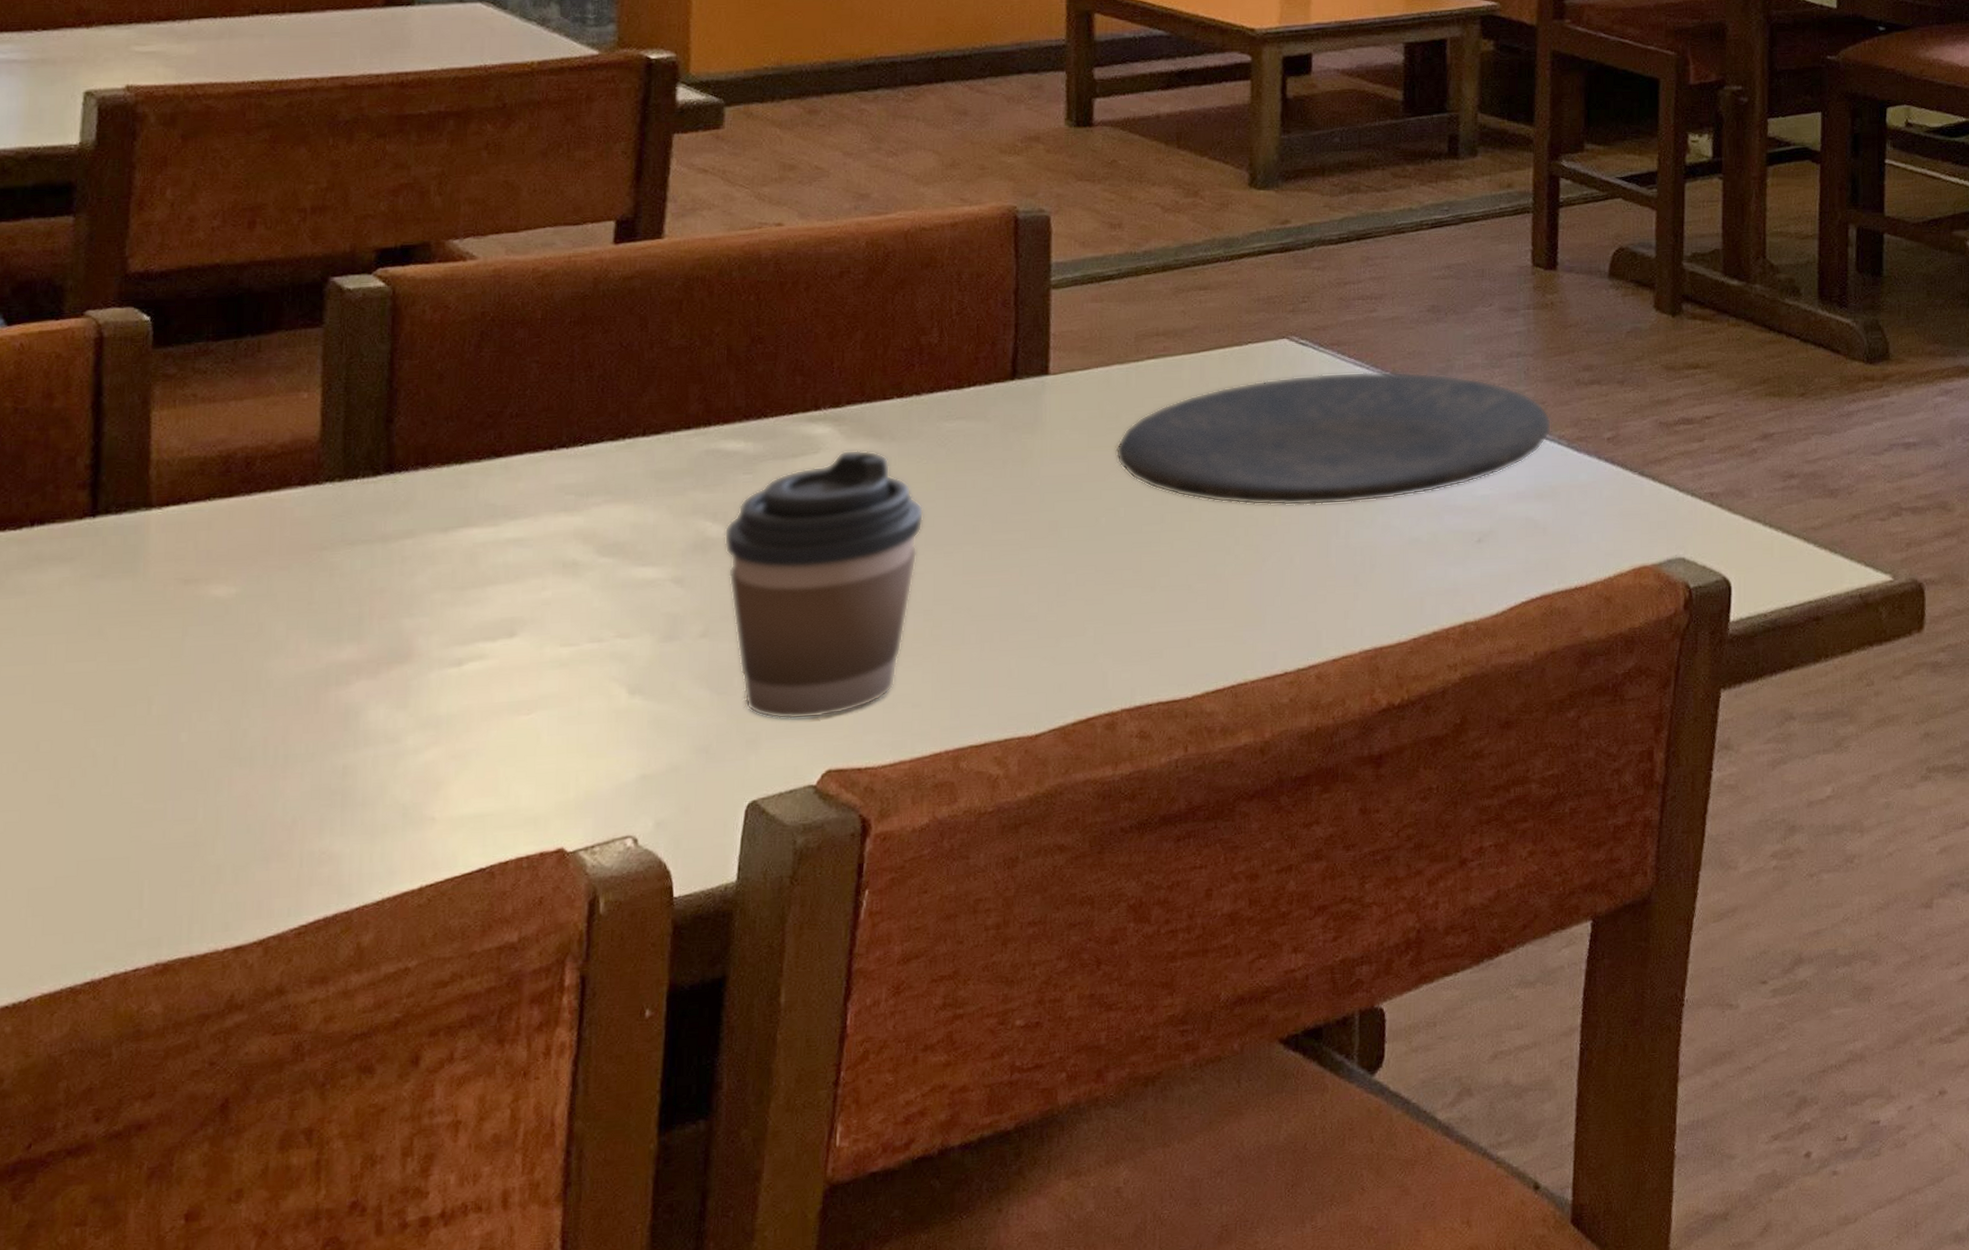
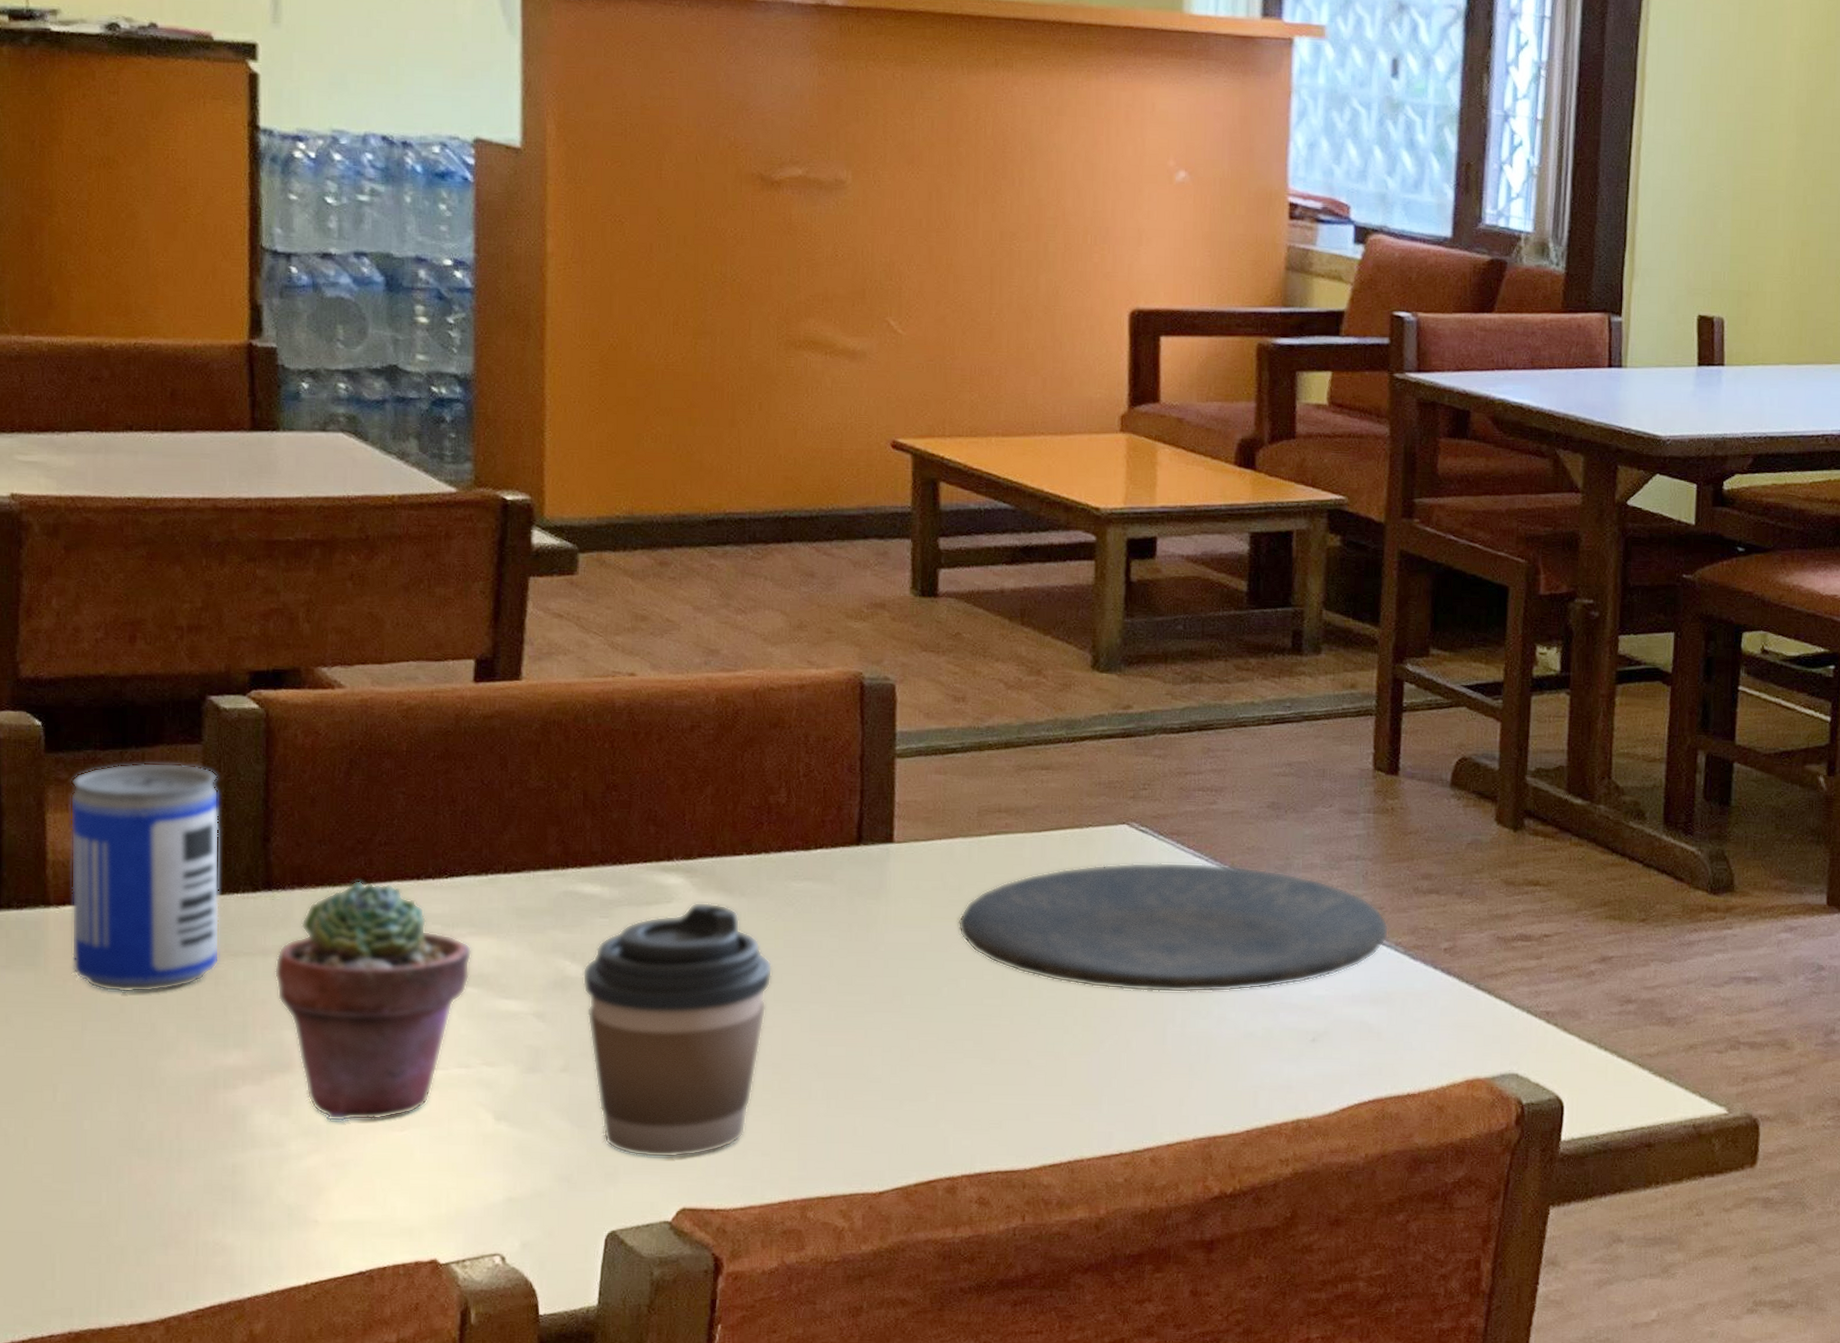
beer can: none [174,349,340,594] -> present [70,762,220,993]
potted succulent: none [394,455,607,711] -> present [274,880,472,1122]

